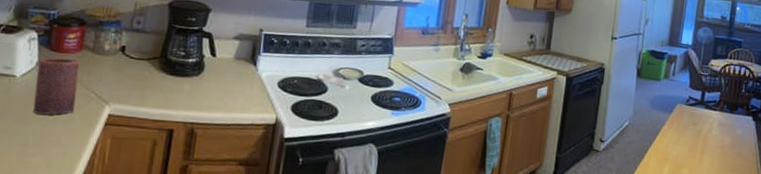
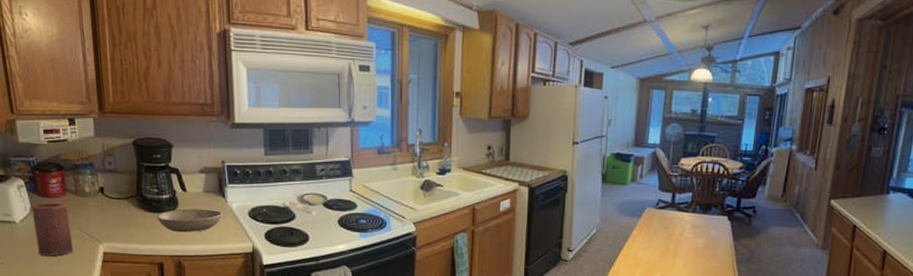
bowl: none [177,74,250,99] -> present [157,208,223,233]

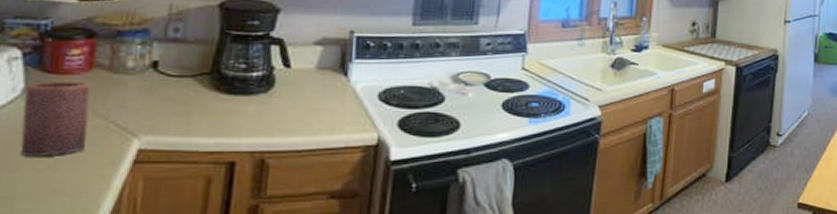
bowl: present [157,208,223,233] -> none [237,89,340,121]

